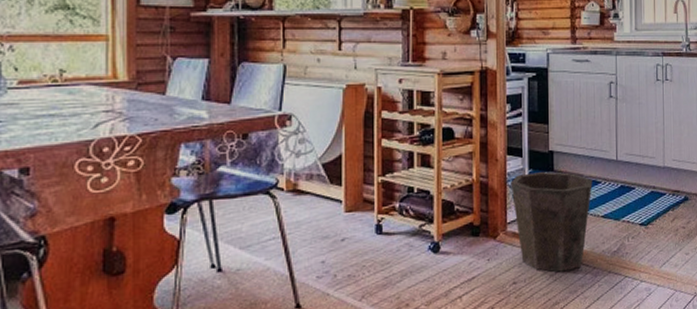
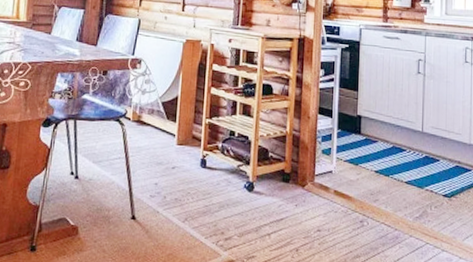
waste bin: present [511,172,593,272] -> none [320,132,398,228]

